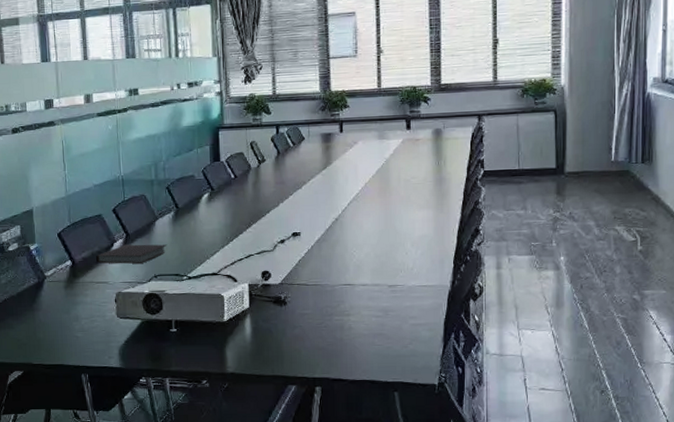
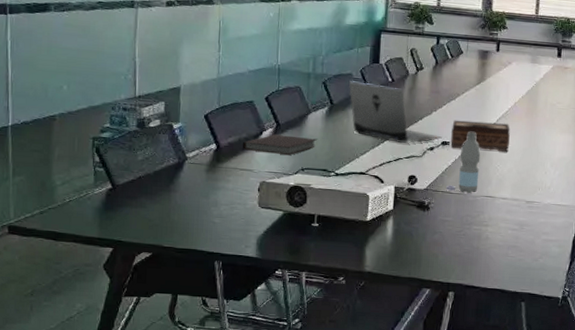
laptop computer: none [191,182,292,240] -> present [348,81,442,144]
tissue box: none [301,206,364,239] -> present [450,120,510,153]
water bottle: none [302,220,335,284] -> present [446,132,481,194]

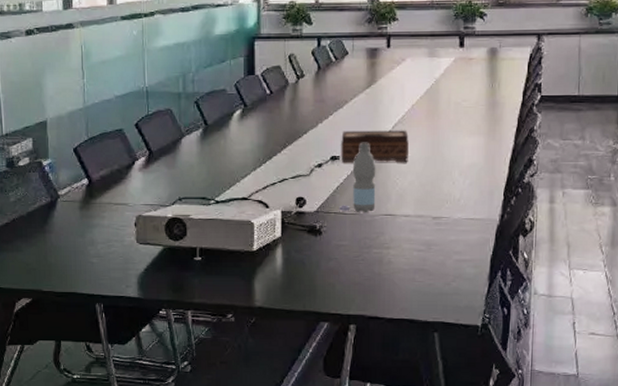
notebook: present [243,134,317,155] -> none [115,163,193,184]
laptop computer: present [348,81,442,144] -> none [222,97,331,163]

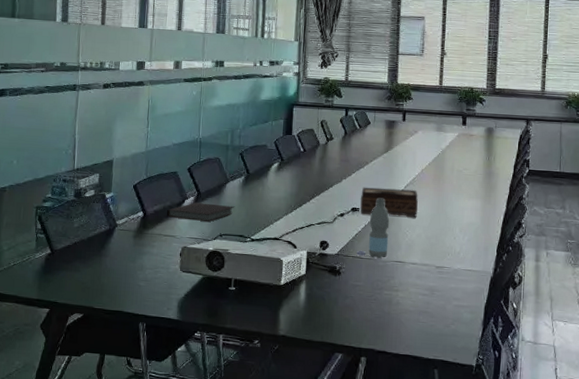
notebook: none [115,163,193,184] -> present [167,202,234,222]

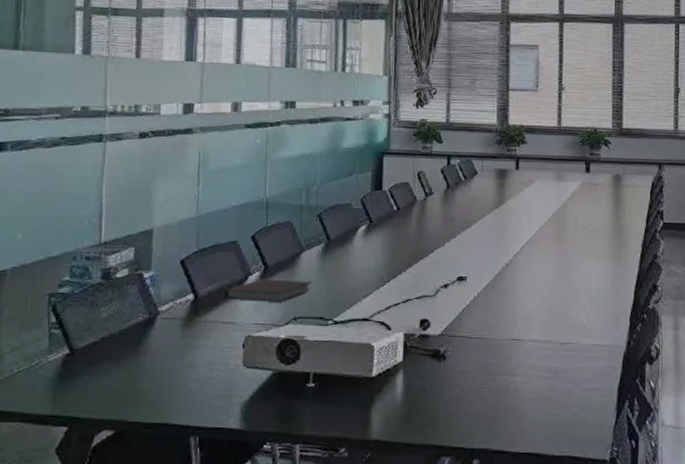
water bottle: present [356,198,390,259] -> none [465,264,504,338]
tissue box: present [360,187,418,218] -> none [468,250,536,286]

